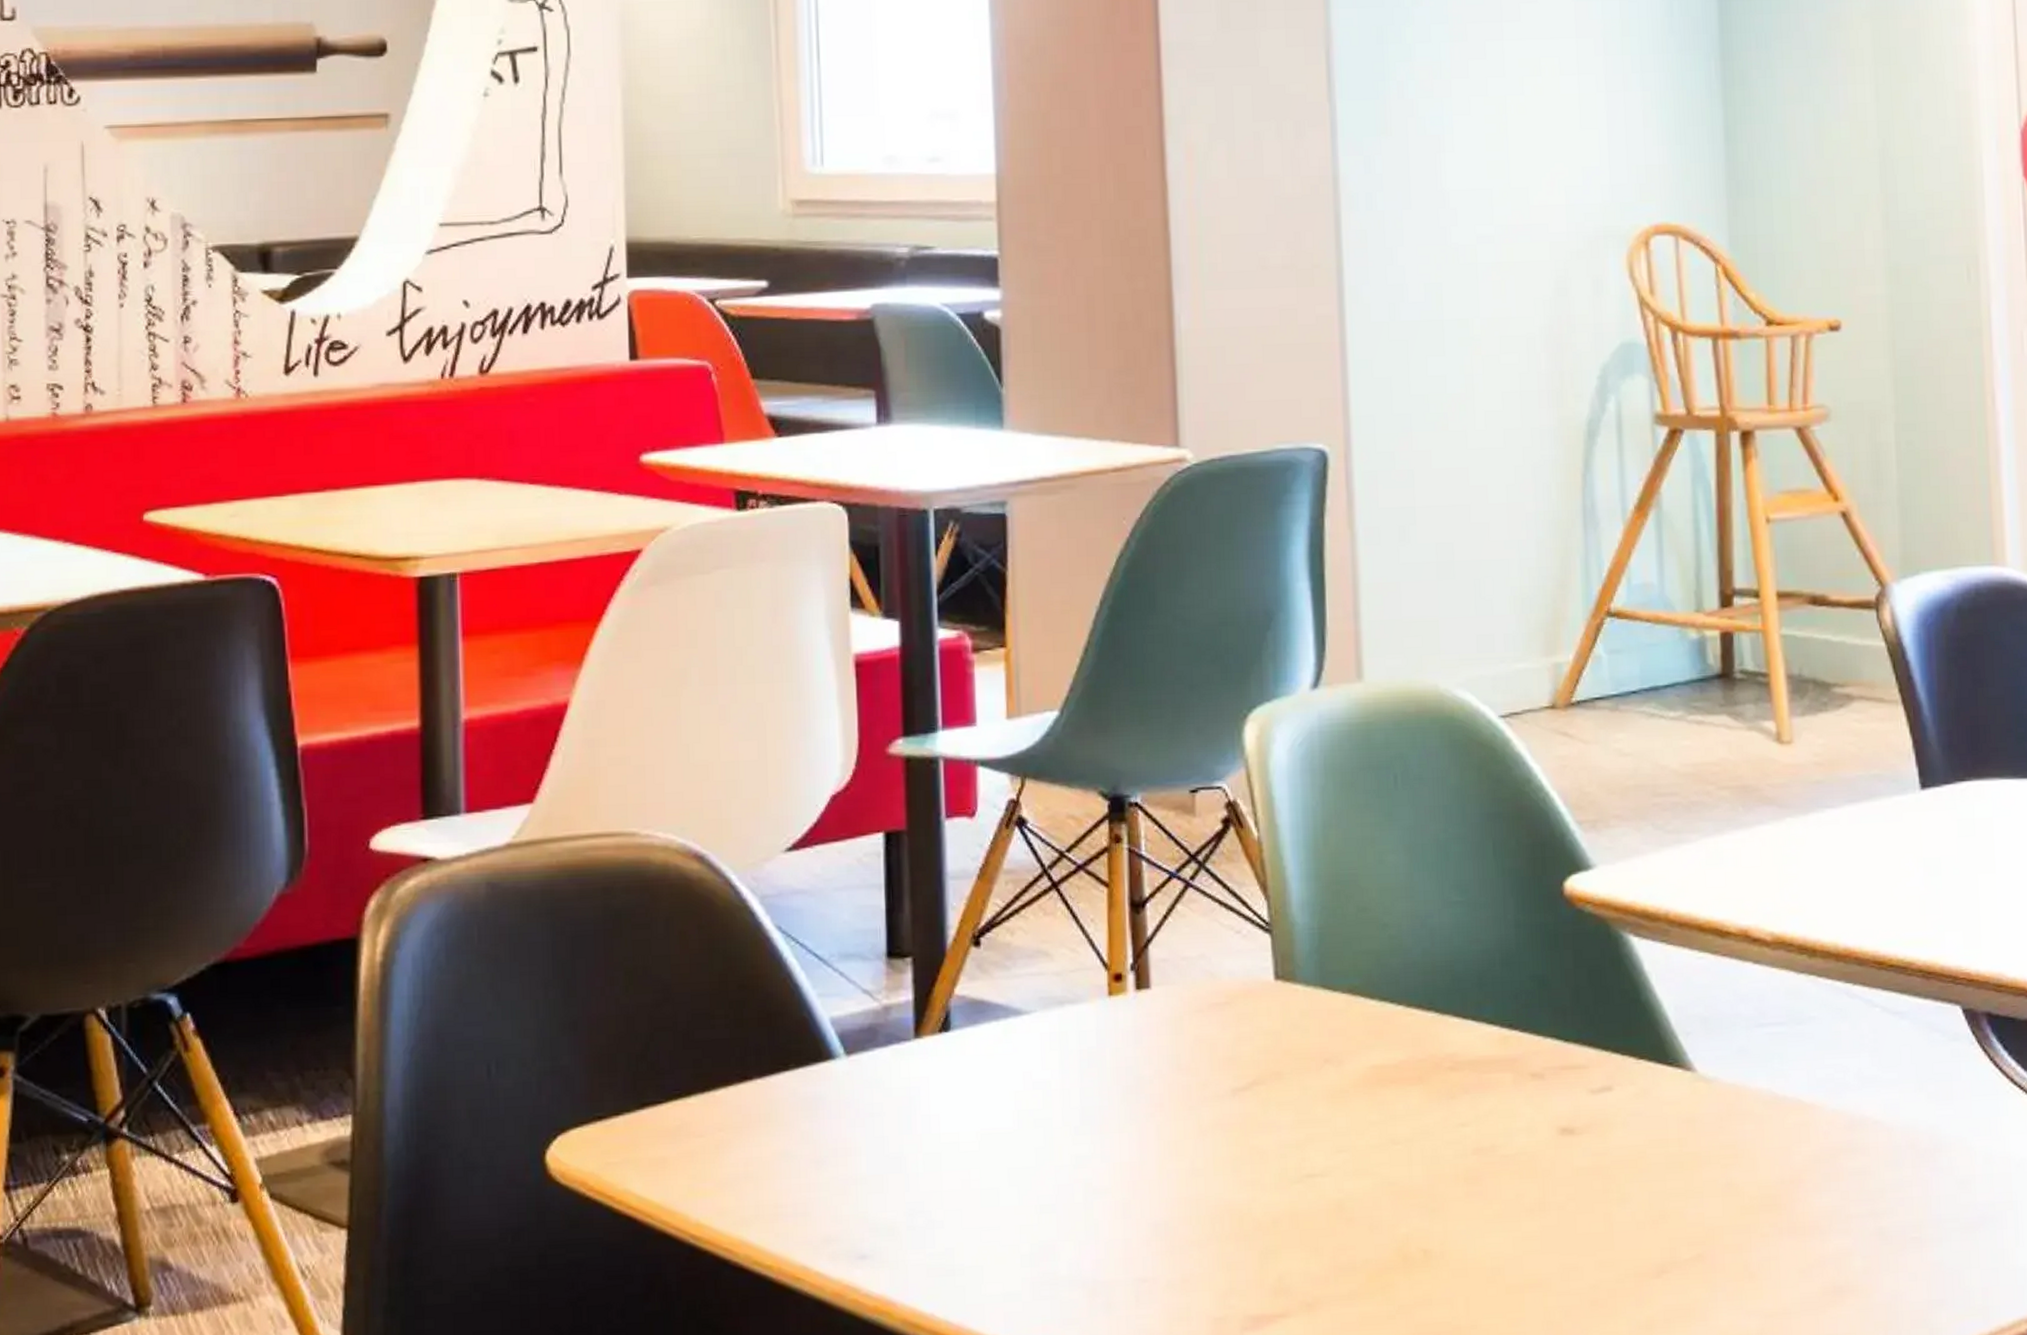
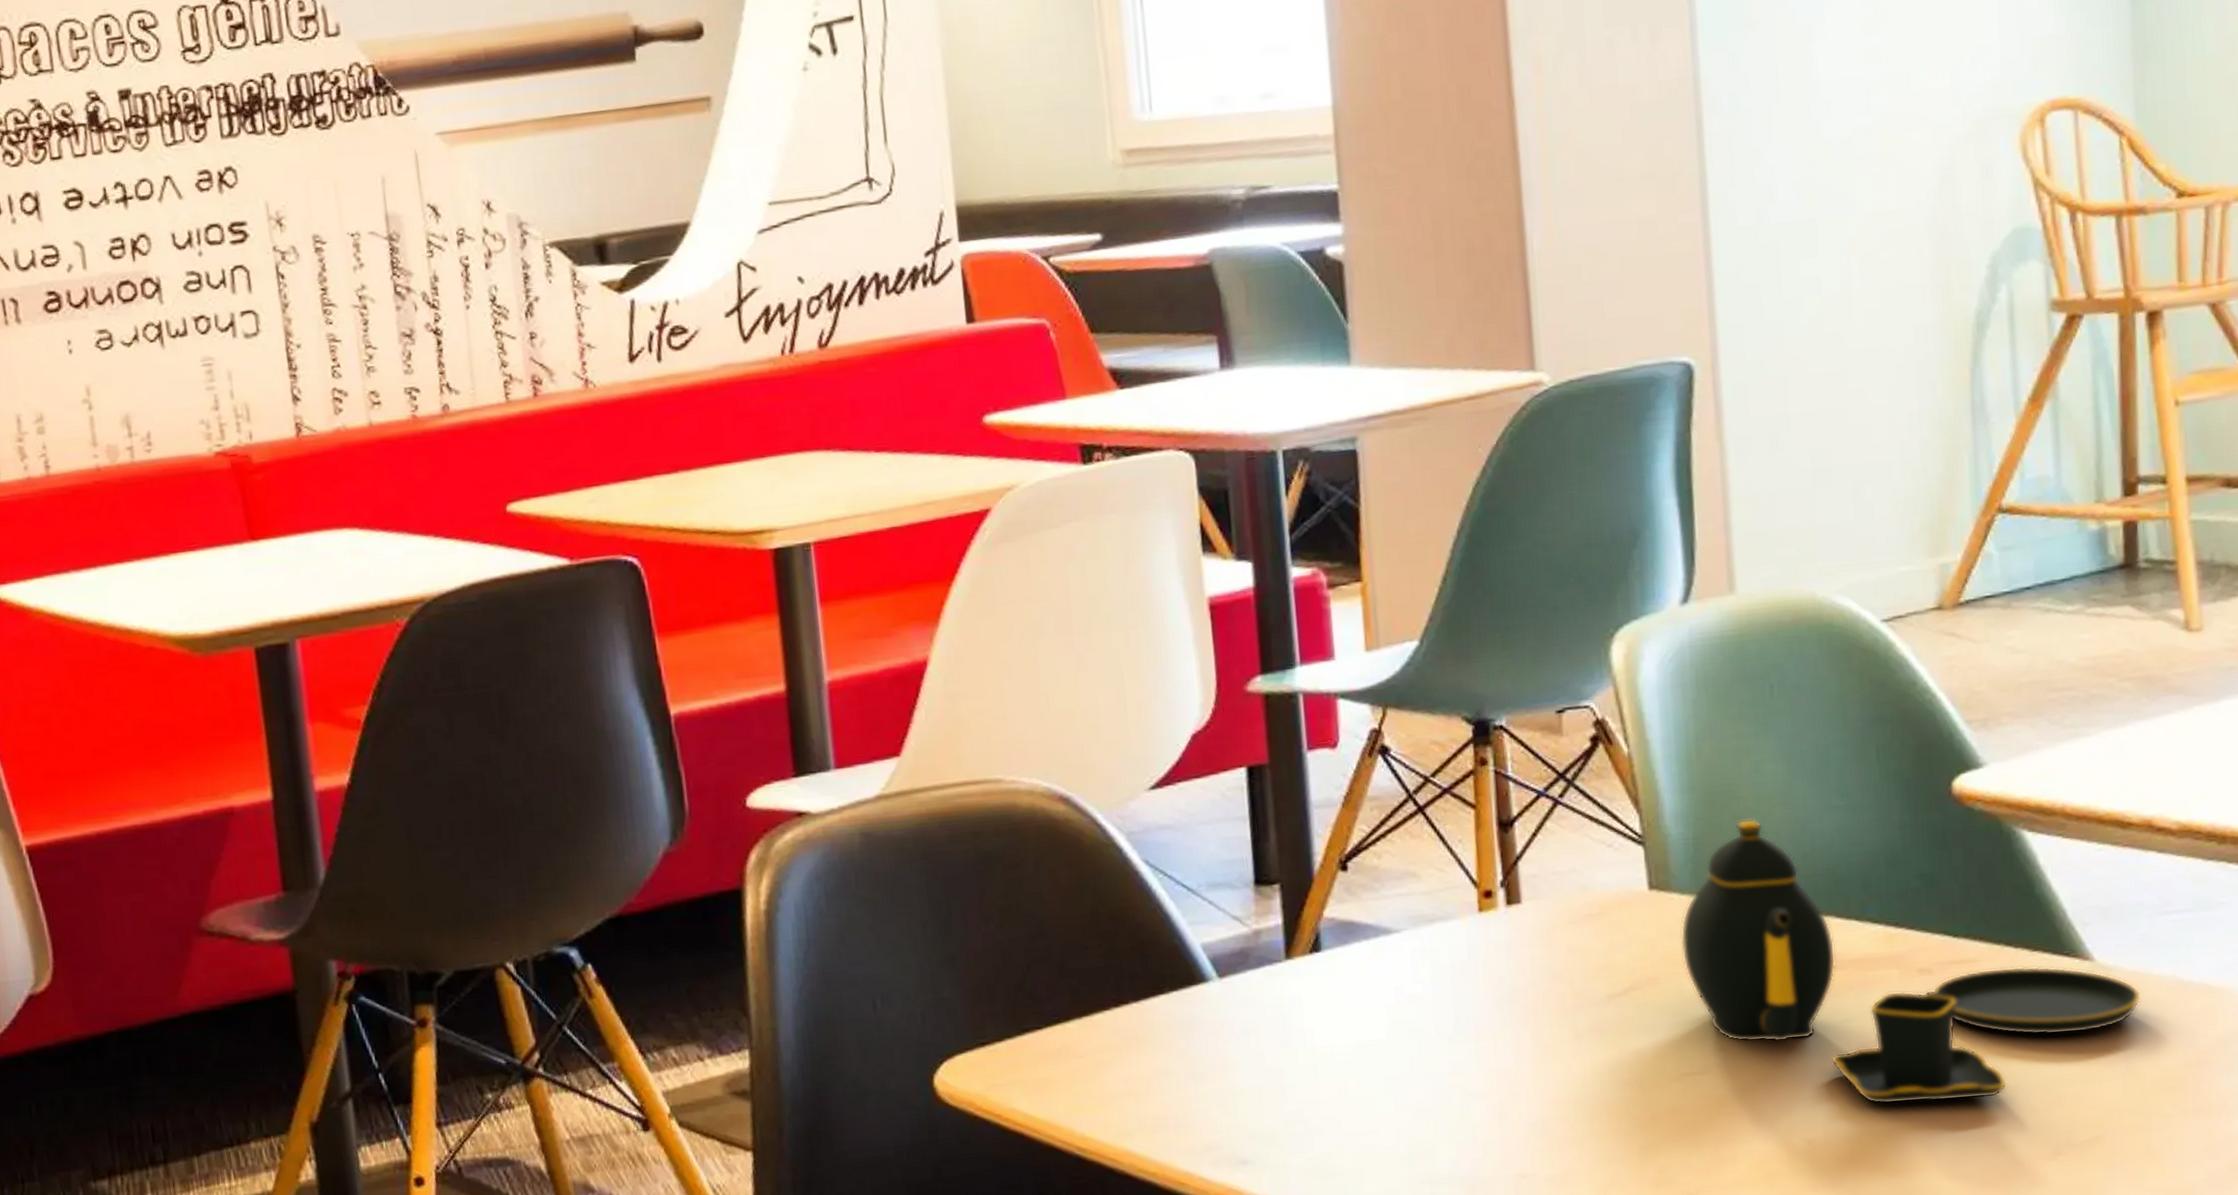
teapot: none [1305,911,1740,1215] -> present [1681,819,2142,1105]

